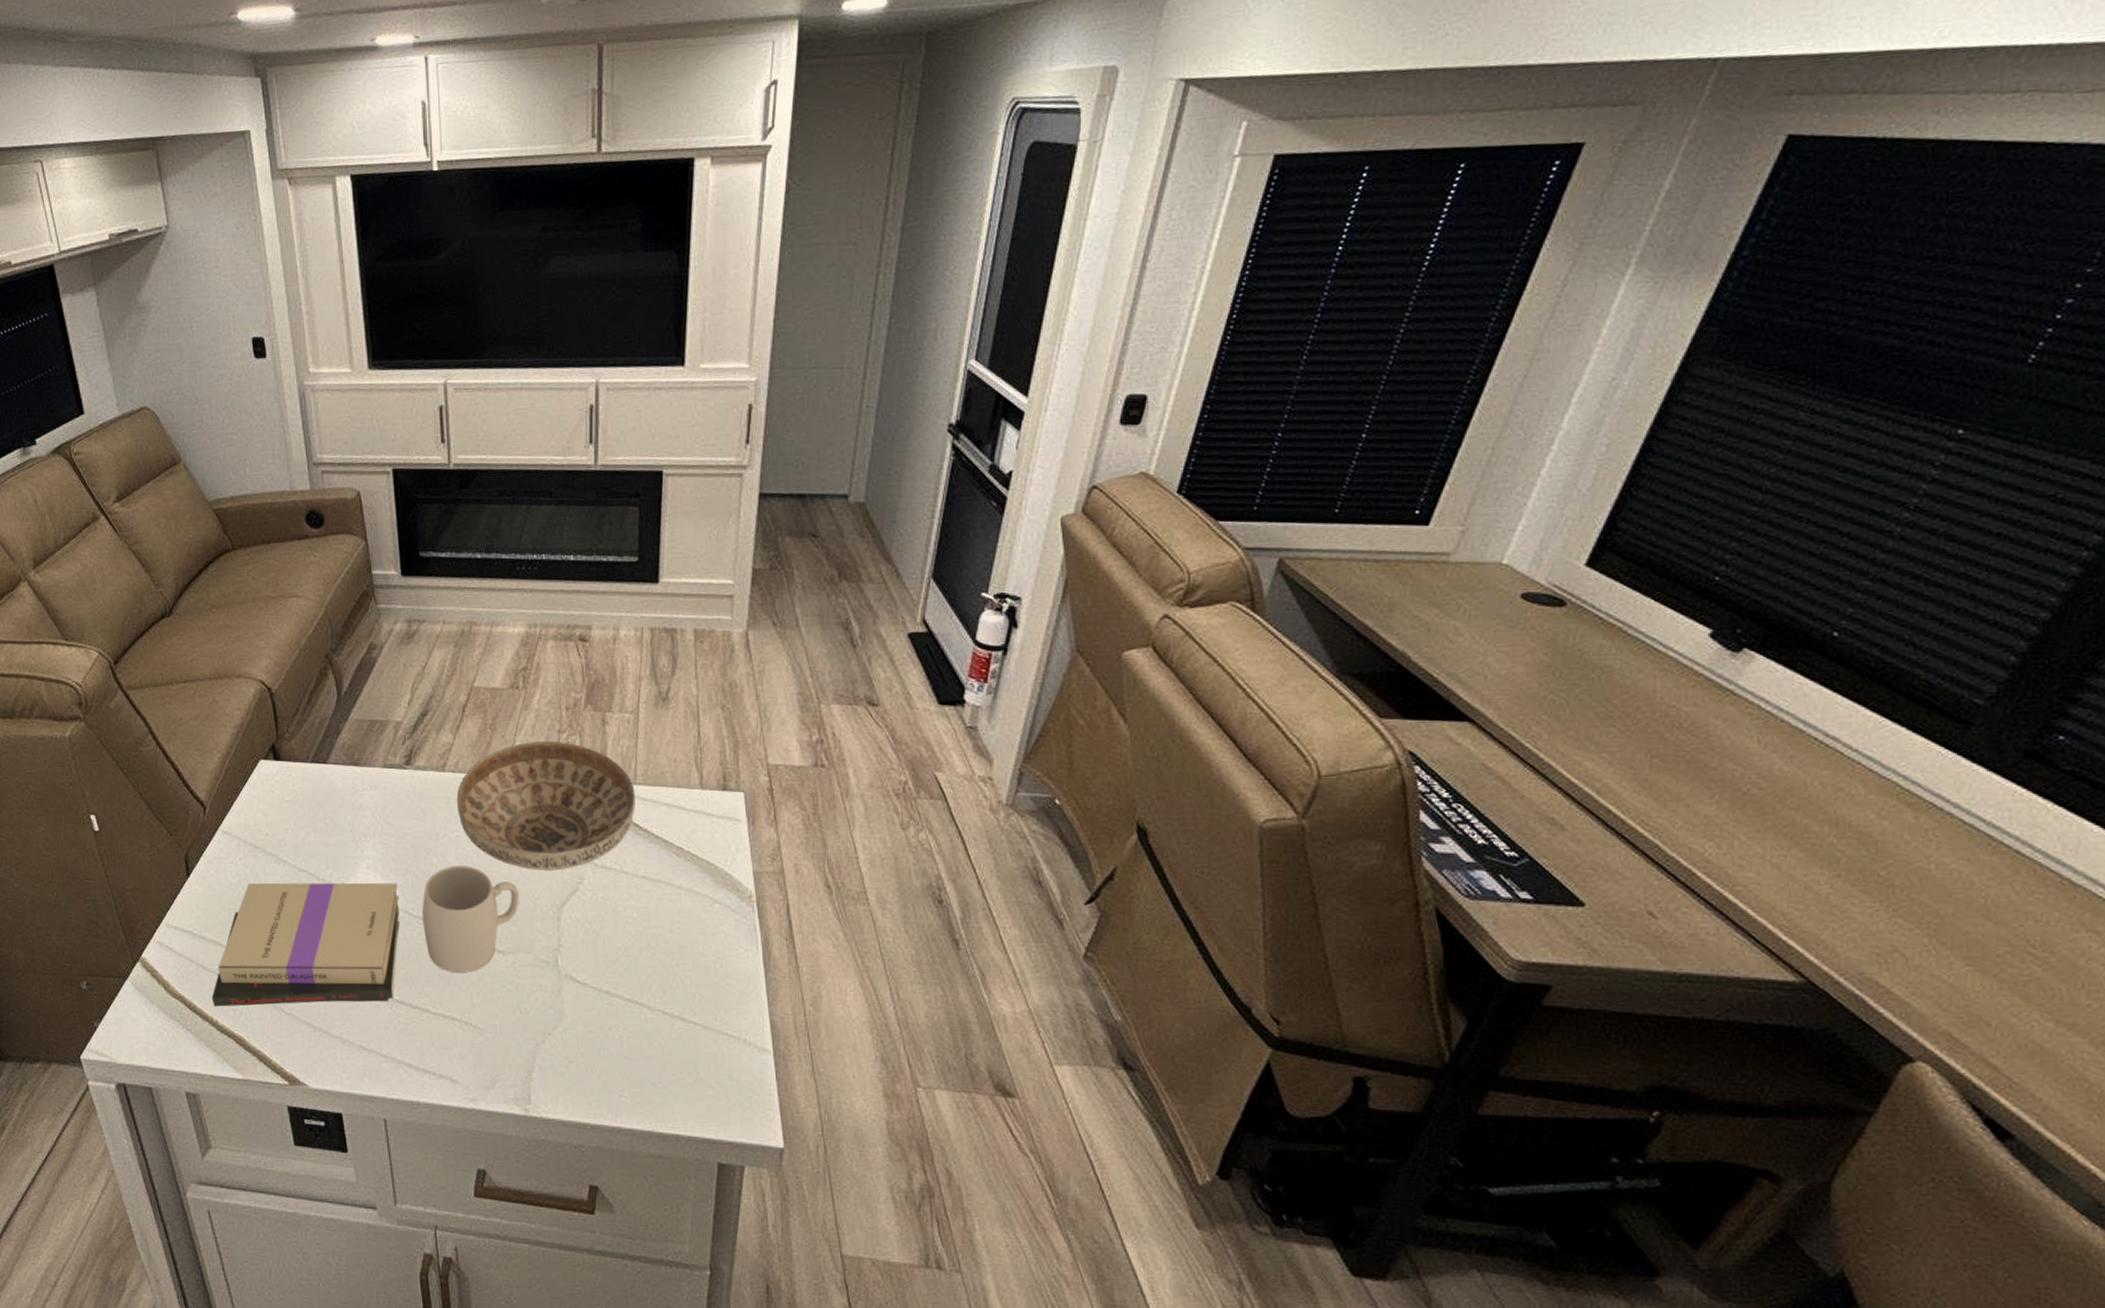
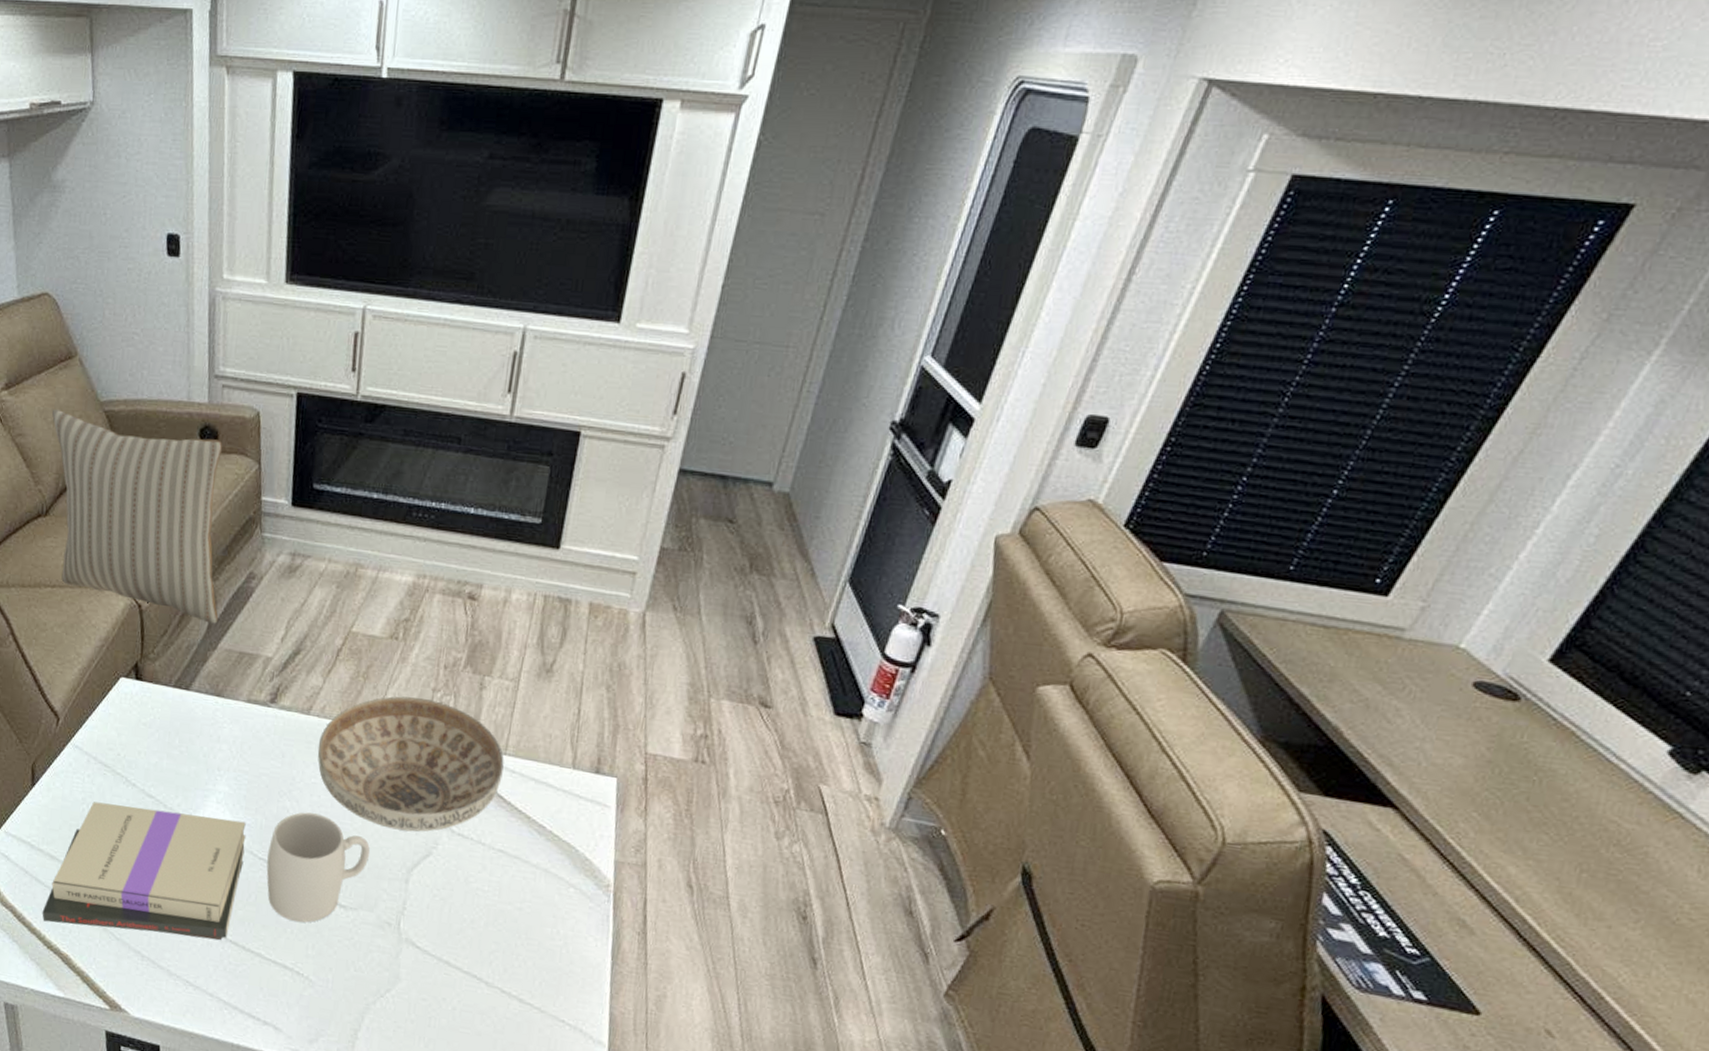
pillow: none [164,513,346,697] -> present [52,408,222,624]

